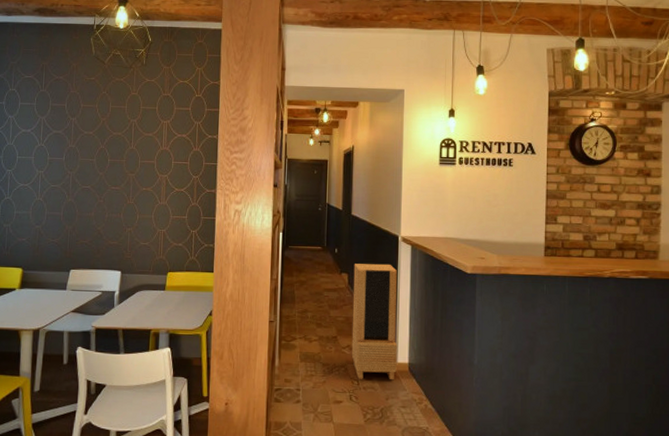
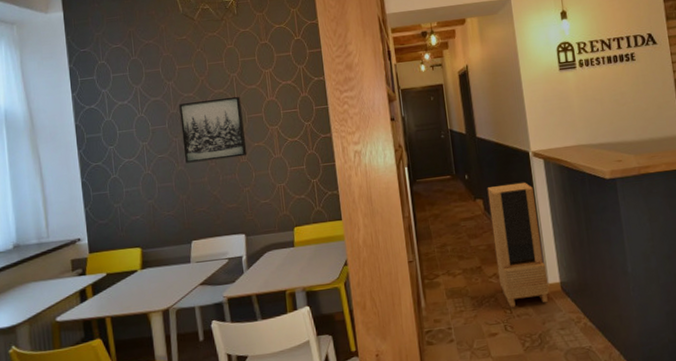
wall art: none [76,140,136,198] -> present [179,97,248,163]

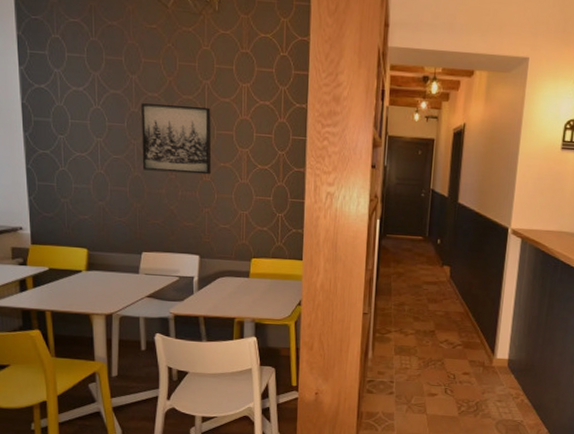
storage cabinet: present [487,182,549,307] -> none [449,256,504,376]

